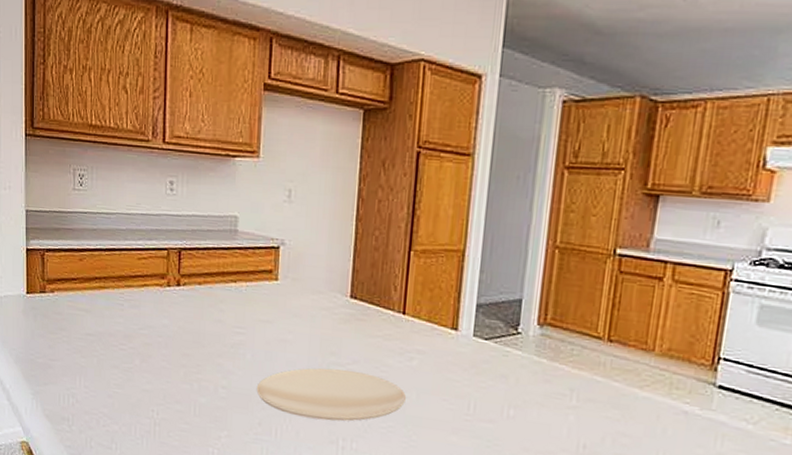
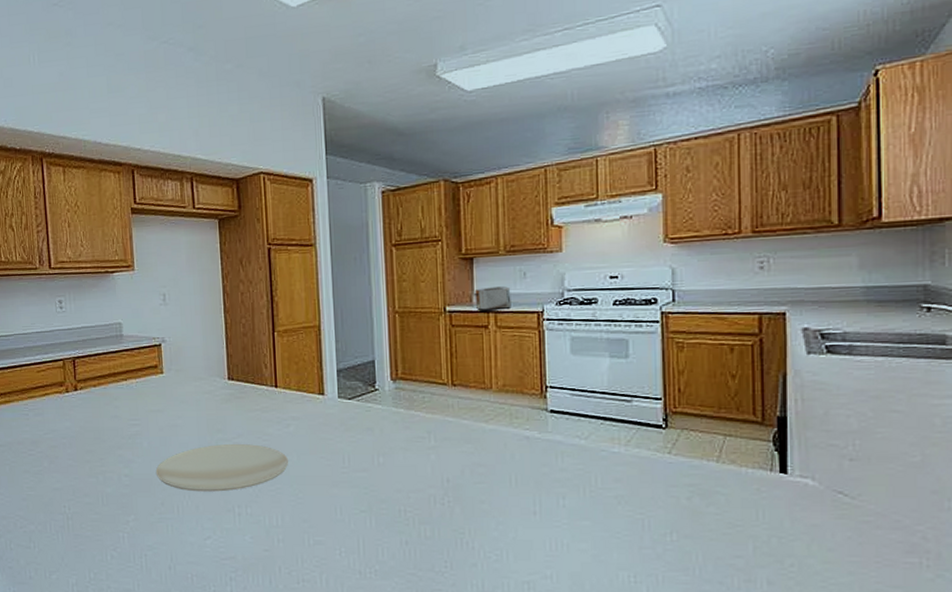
toaster: none [652,232,699,263] -> present [473,285,512,313]

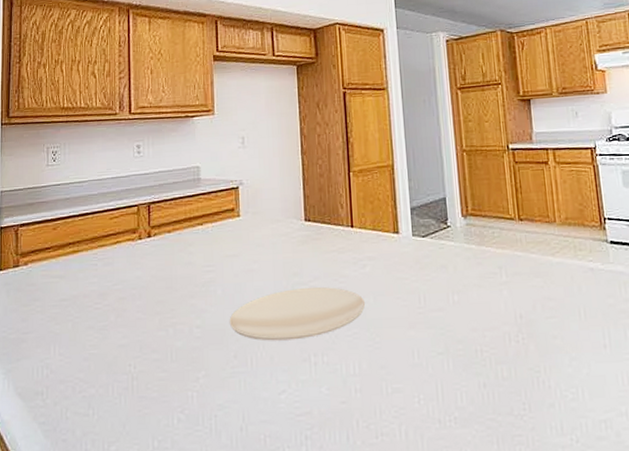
toaster: present [473,285,512,313] -> none [532,124,567,150]

